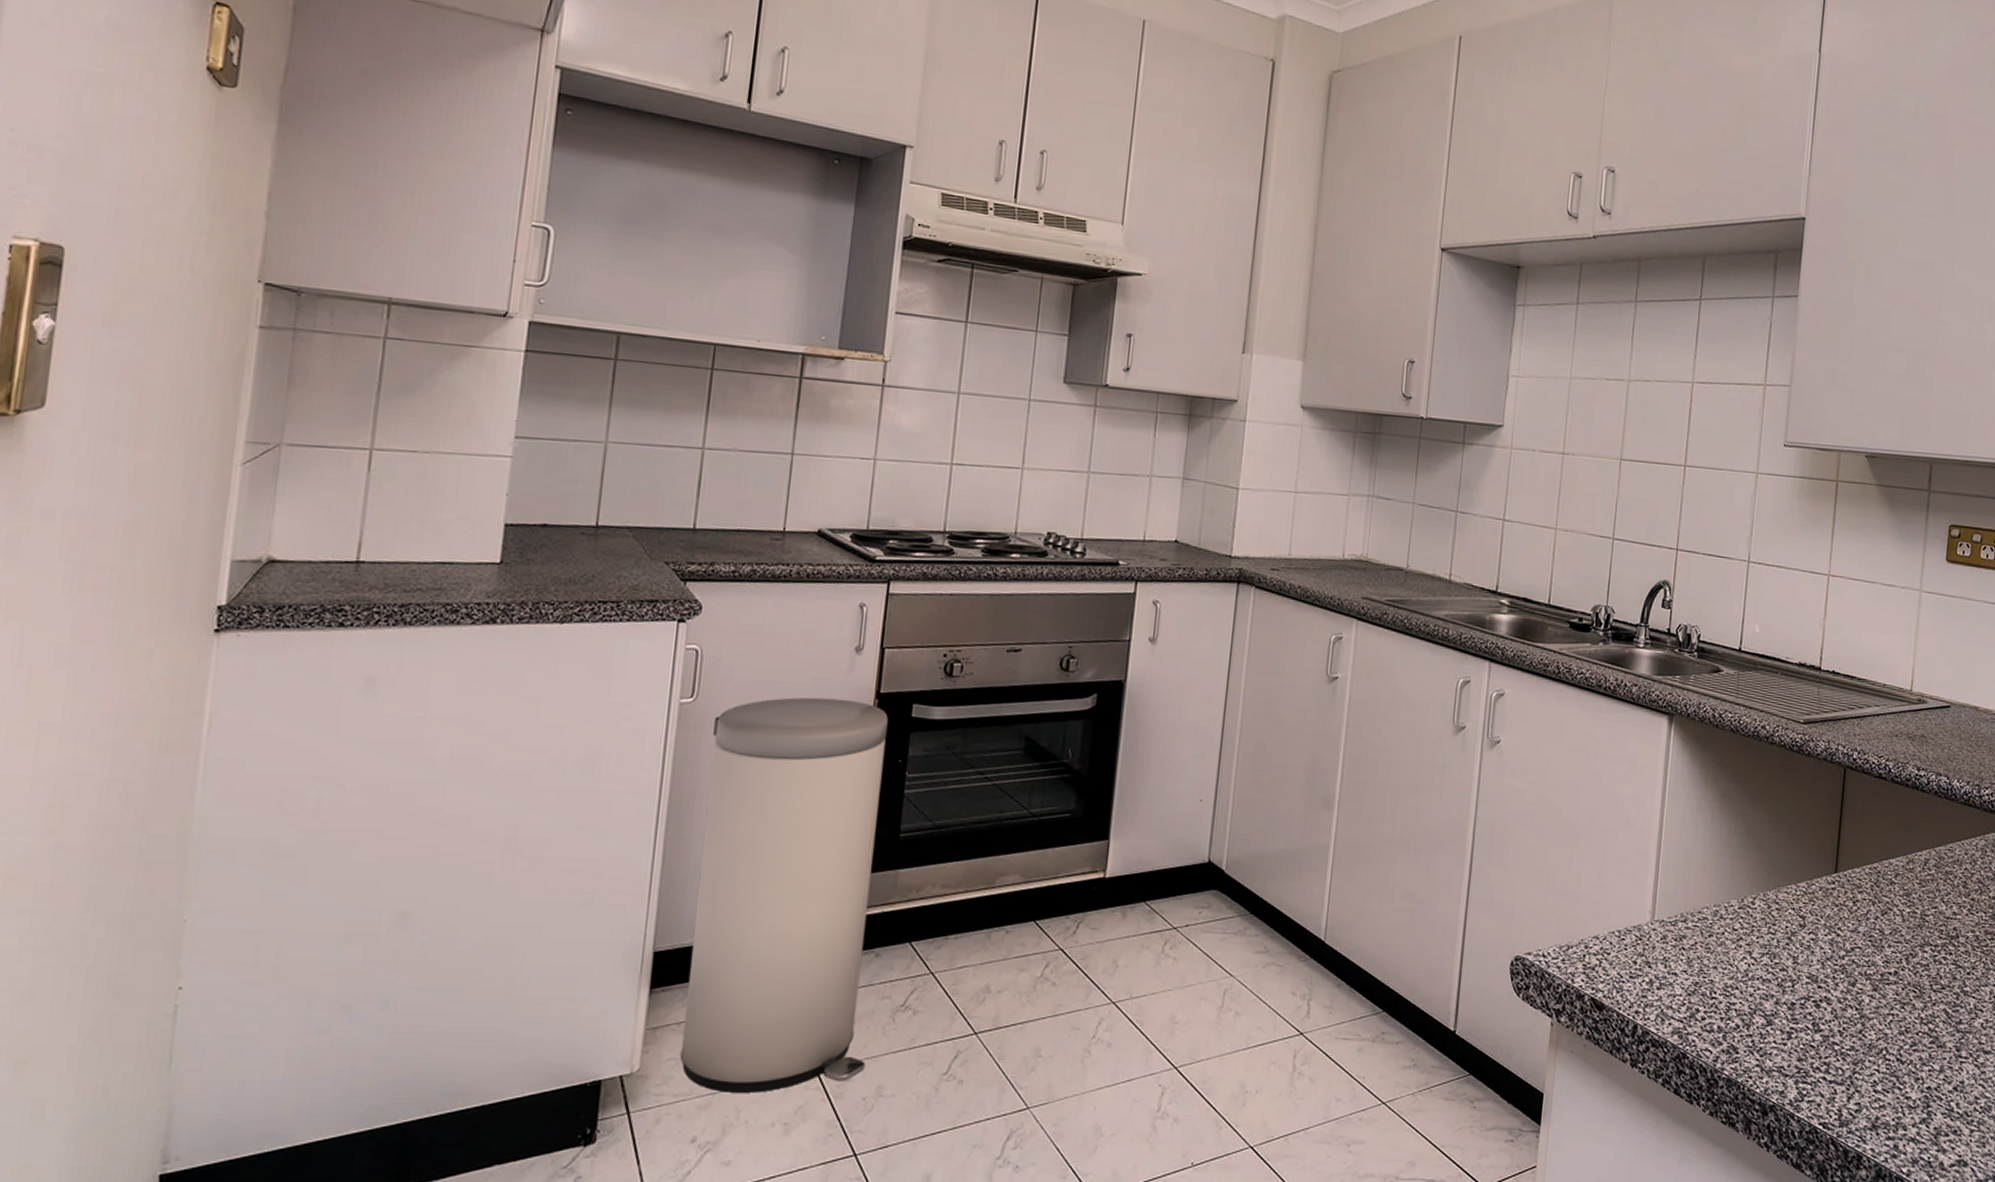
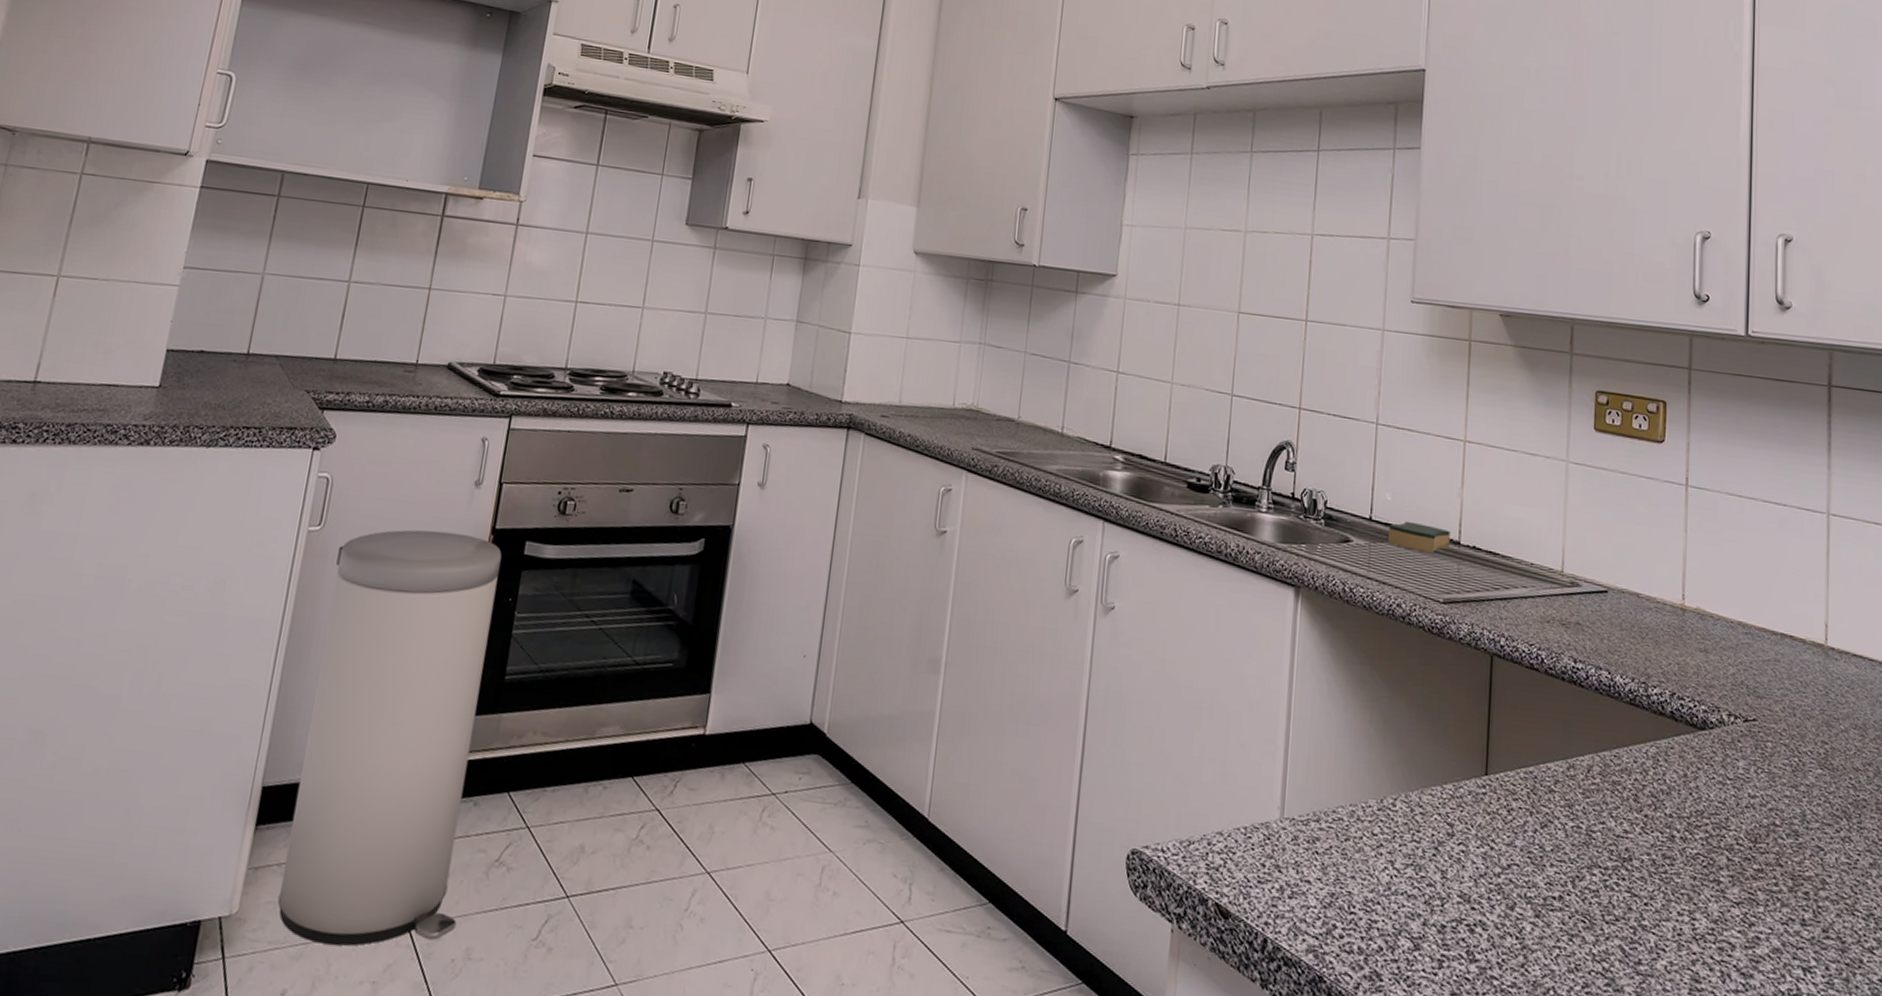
sponge: none [1755,650,1812,679] -> present [1388,521,1450,554]

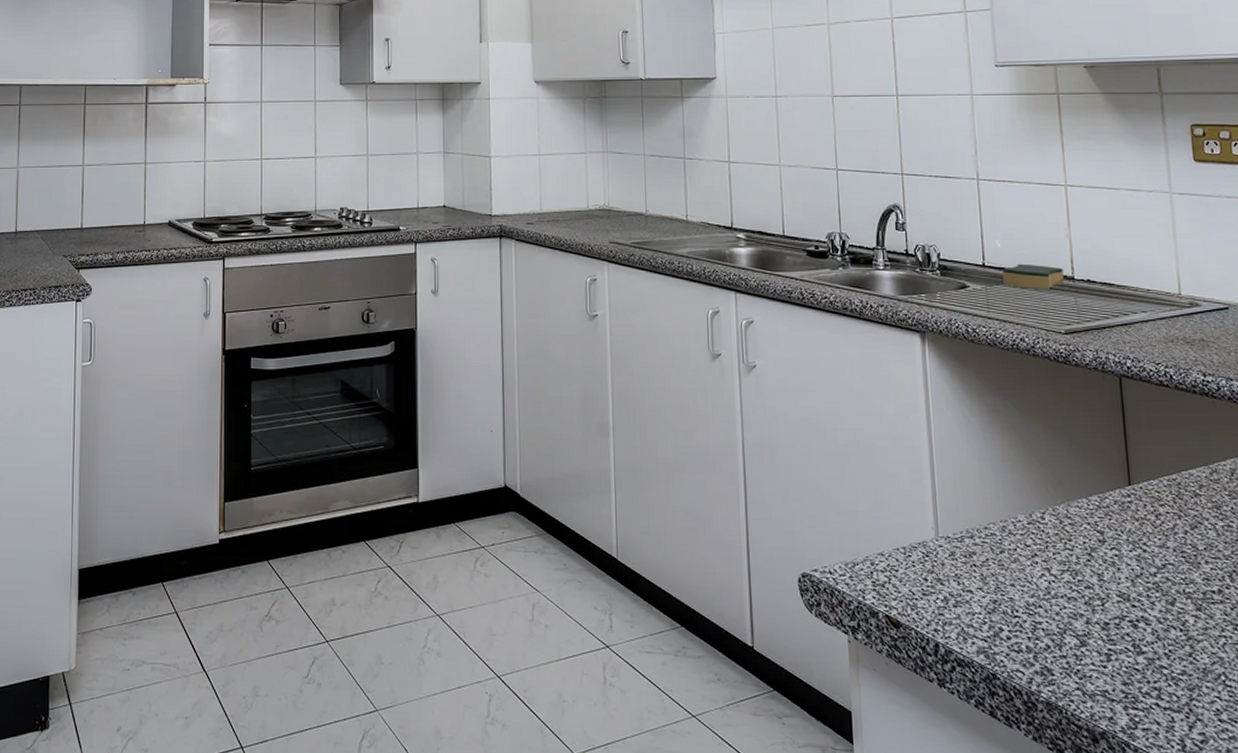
pedal bin: present [277,529,502,946] -> none [104,356,243,690]

